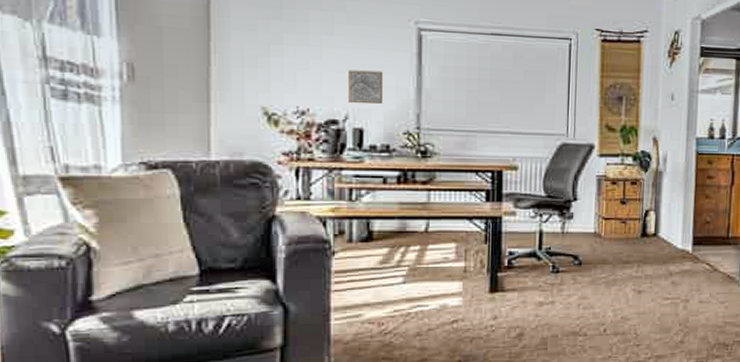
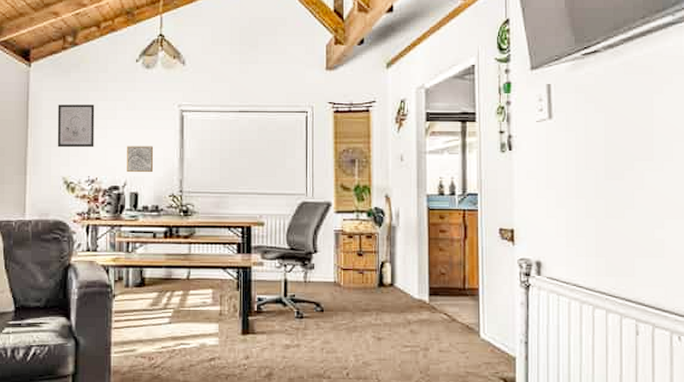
wall art: none [252,11,304,71] -> present [57,104,95,148]

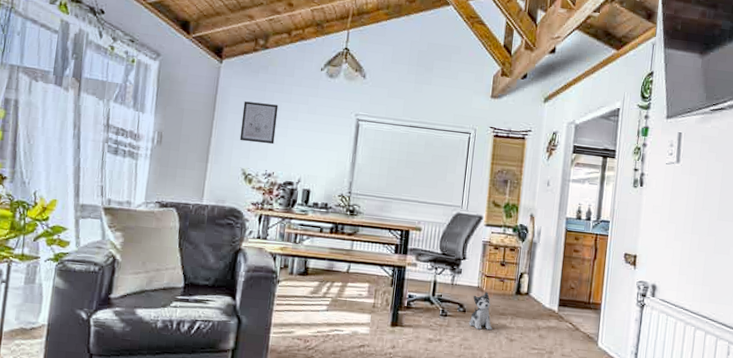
wall art: present [127,146,154,173] -> none [302,146,329,173]
plush toy: none [328,287,356,330] -> present [469,292,492,330]

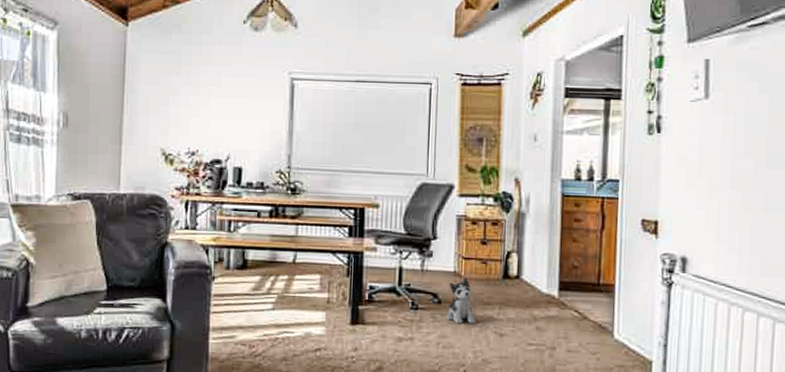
wall art: present [239,101,279,145] -> none [155,68,197,117]

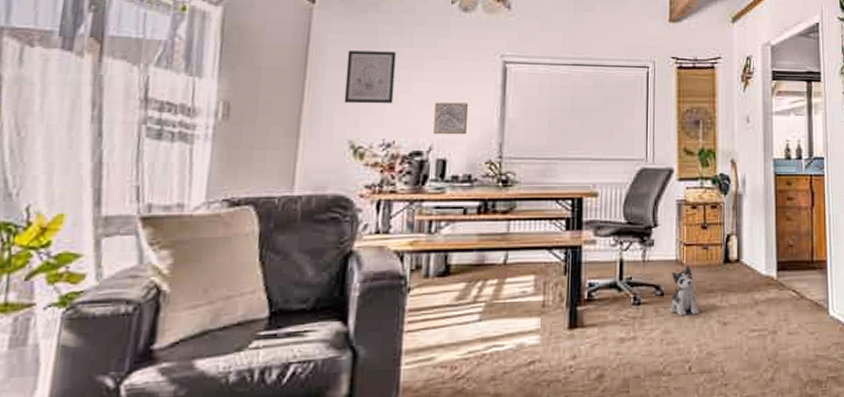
wall art: none [155,68,197,117] -> present [344,50,397,104]
wall art: none [230,116,261,146] -> present [433,102,469,135]

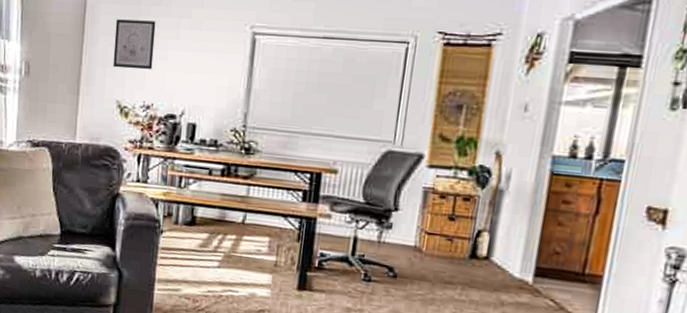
wall art: present [433,102,469,135] -> none [186,70,218,103]
plush toy: present [669,265,700,316] -> none [400,253,434,302]

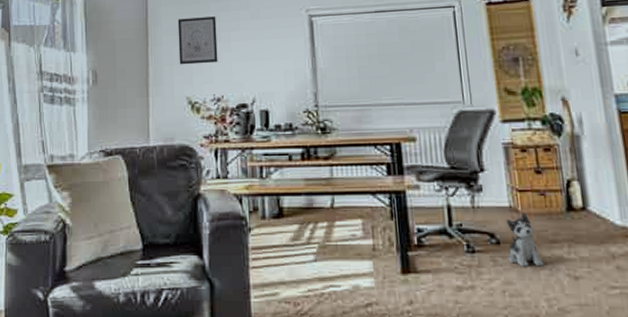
plush toy: none [400,253,434,302] -> present [507,212,544,267]

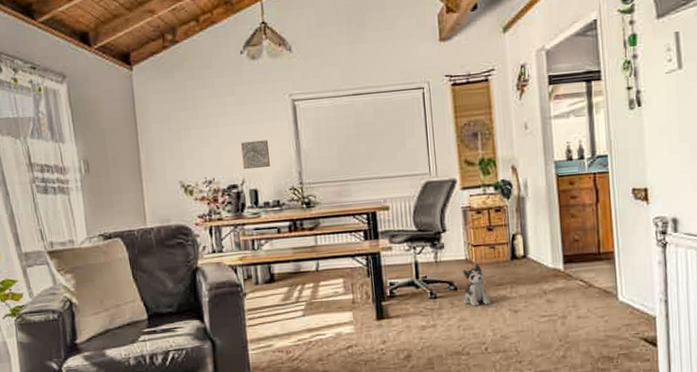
wall art: present [177,16,218,65] -> none [165,103,208,151]
wall art: none [253,57,284,88] -> present [241,140,271,170]

